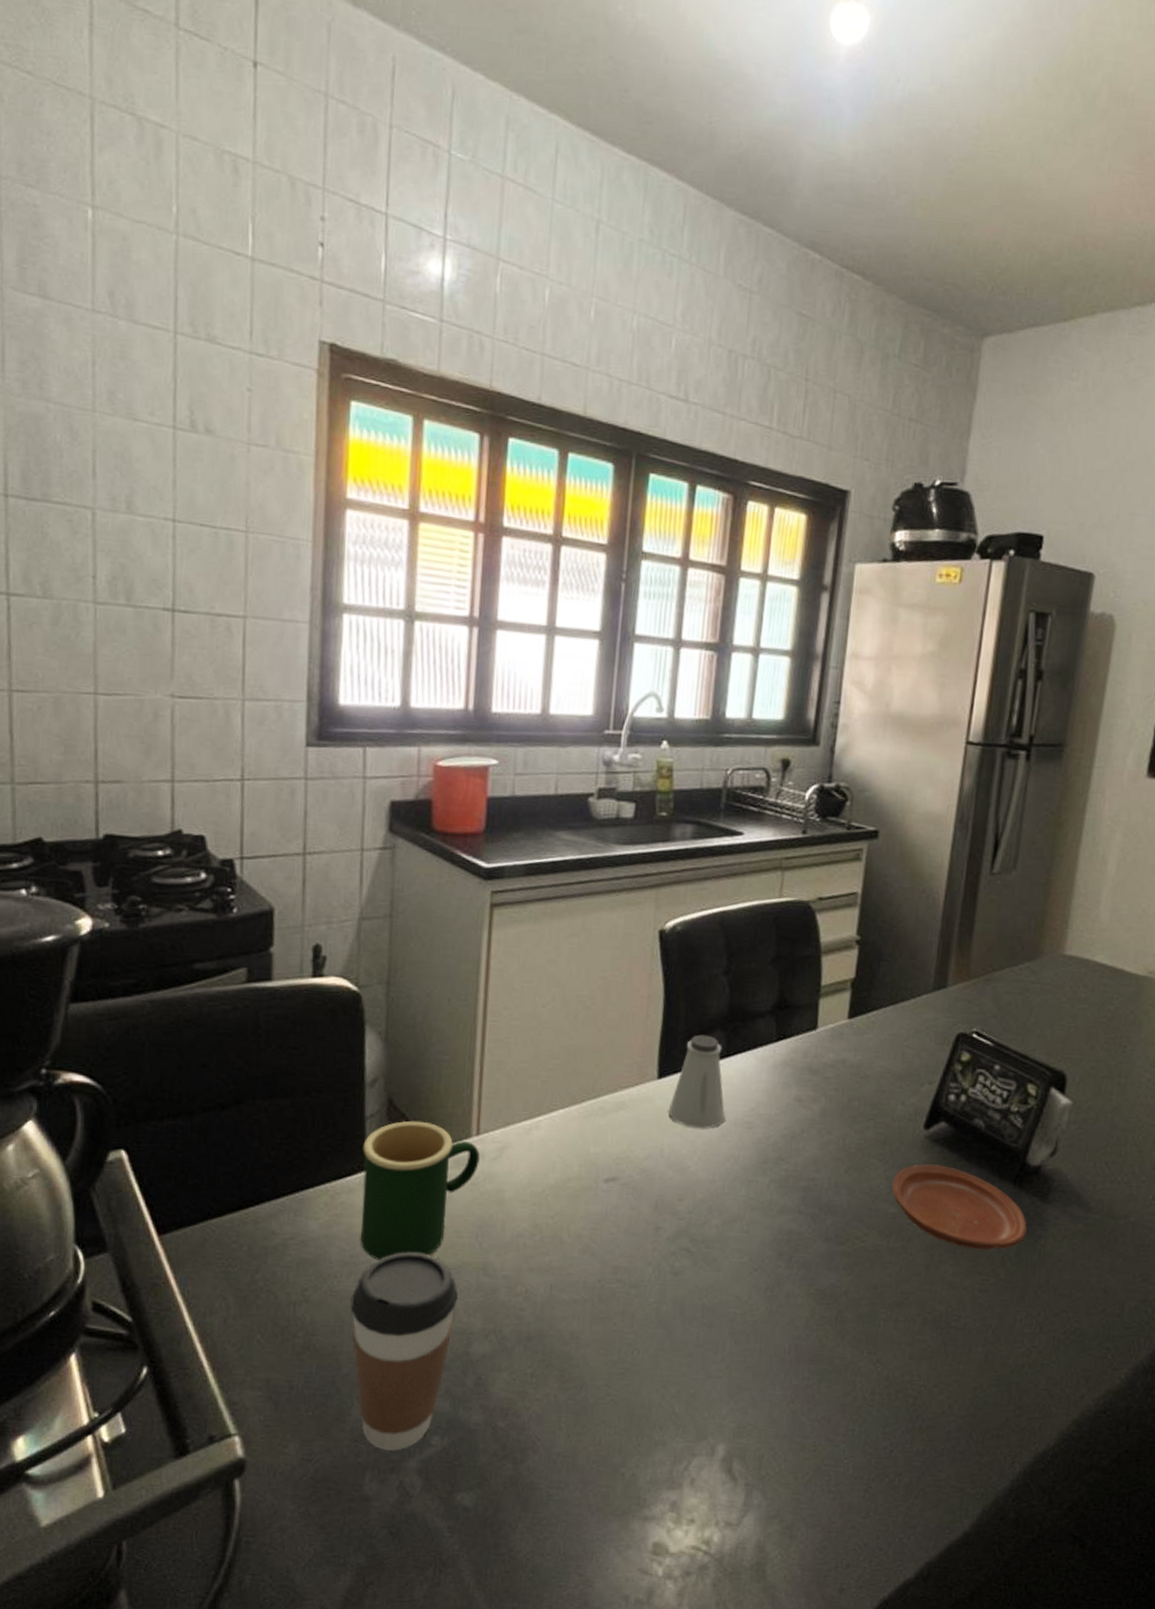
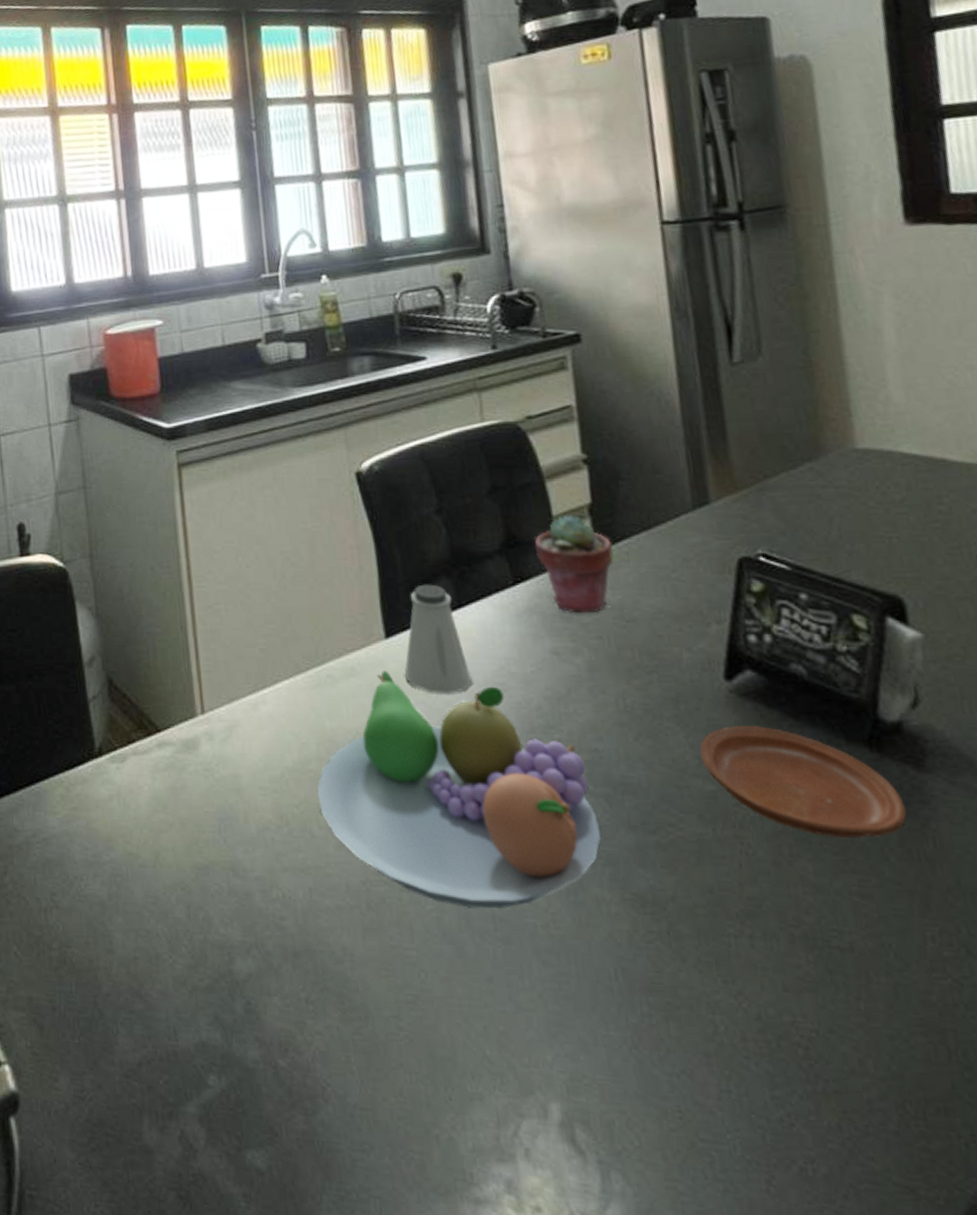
coffee cup: present [350,1252,458,1450] -> none [100,850,211,1091]
mug: present [361,1120,480,1260] -> none [90,701,210,859]
fruit bowl: none [571,1106,802,1301] -> present [316,670,601,909]
potted succulent: none [800,986,864,1070] -> present [534,515,614,614]

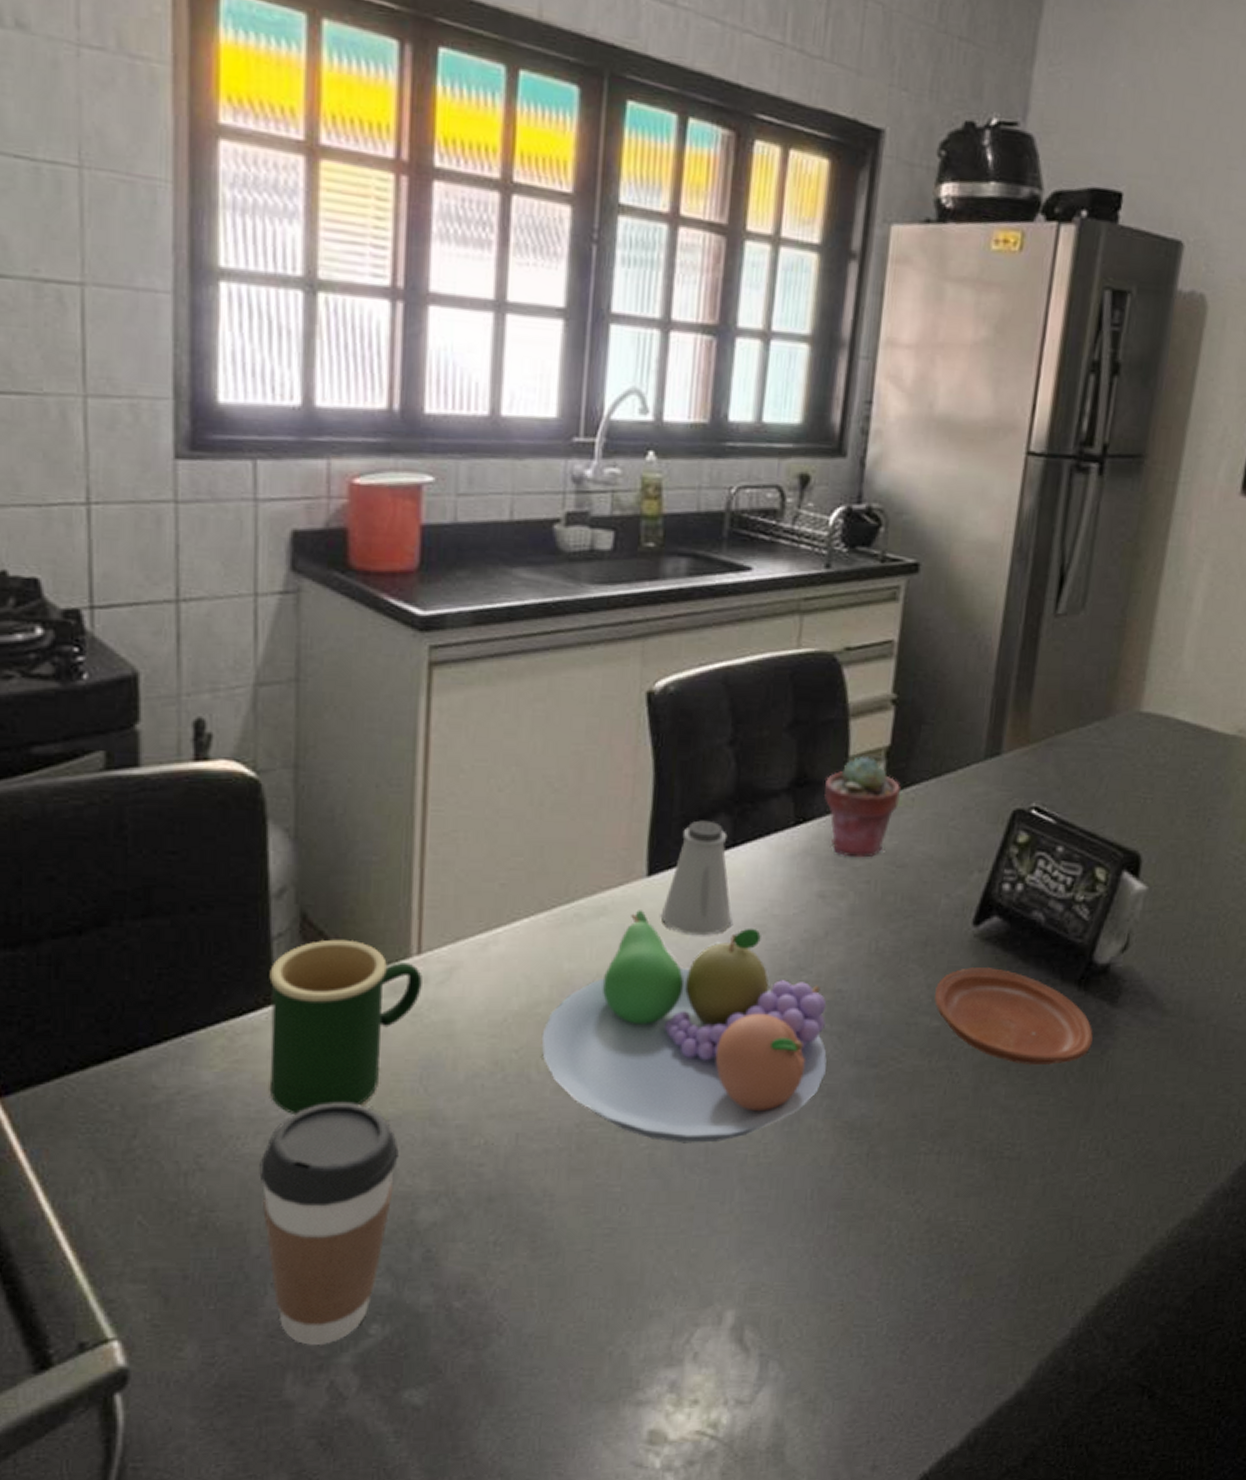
mug: none [90,701,210,859] -> present [269,939,422,1114]
coffee cup: none [100,850,211,1091] -> present [259,1103,399,1345]

